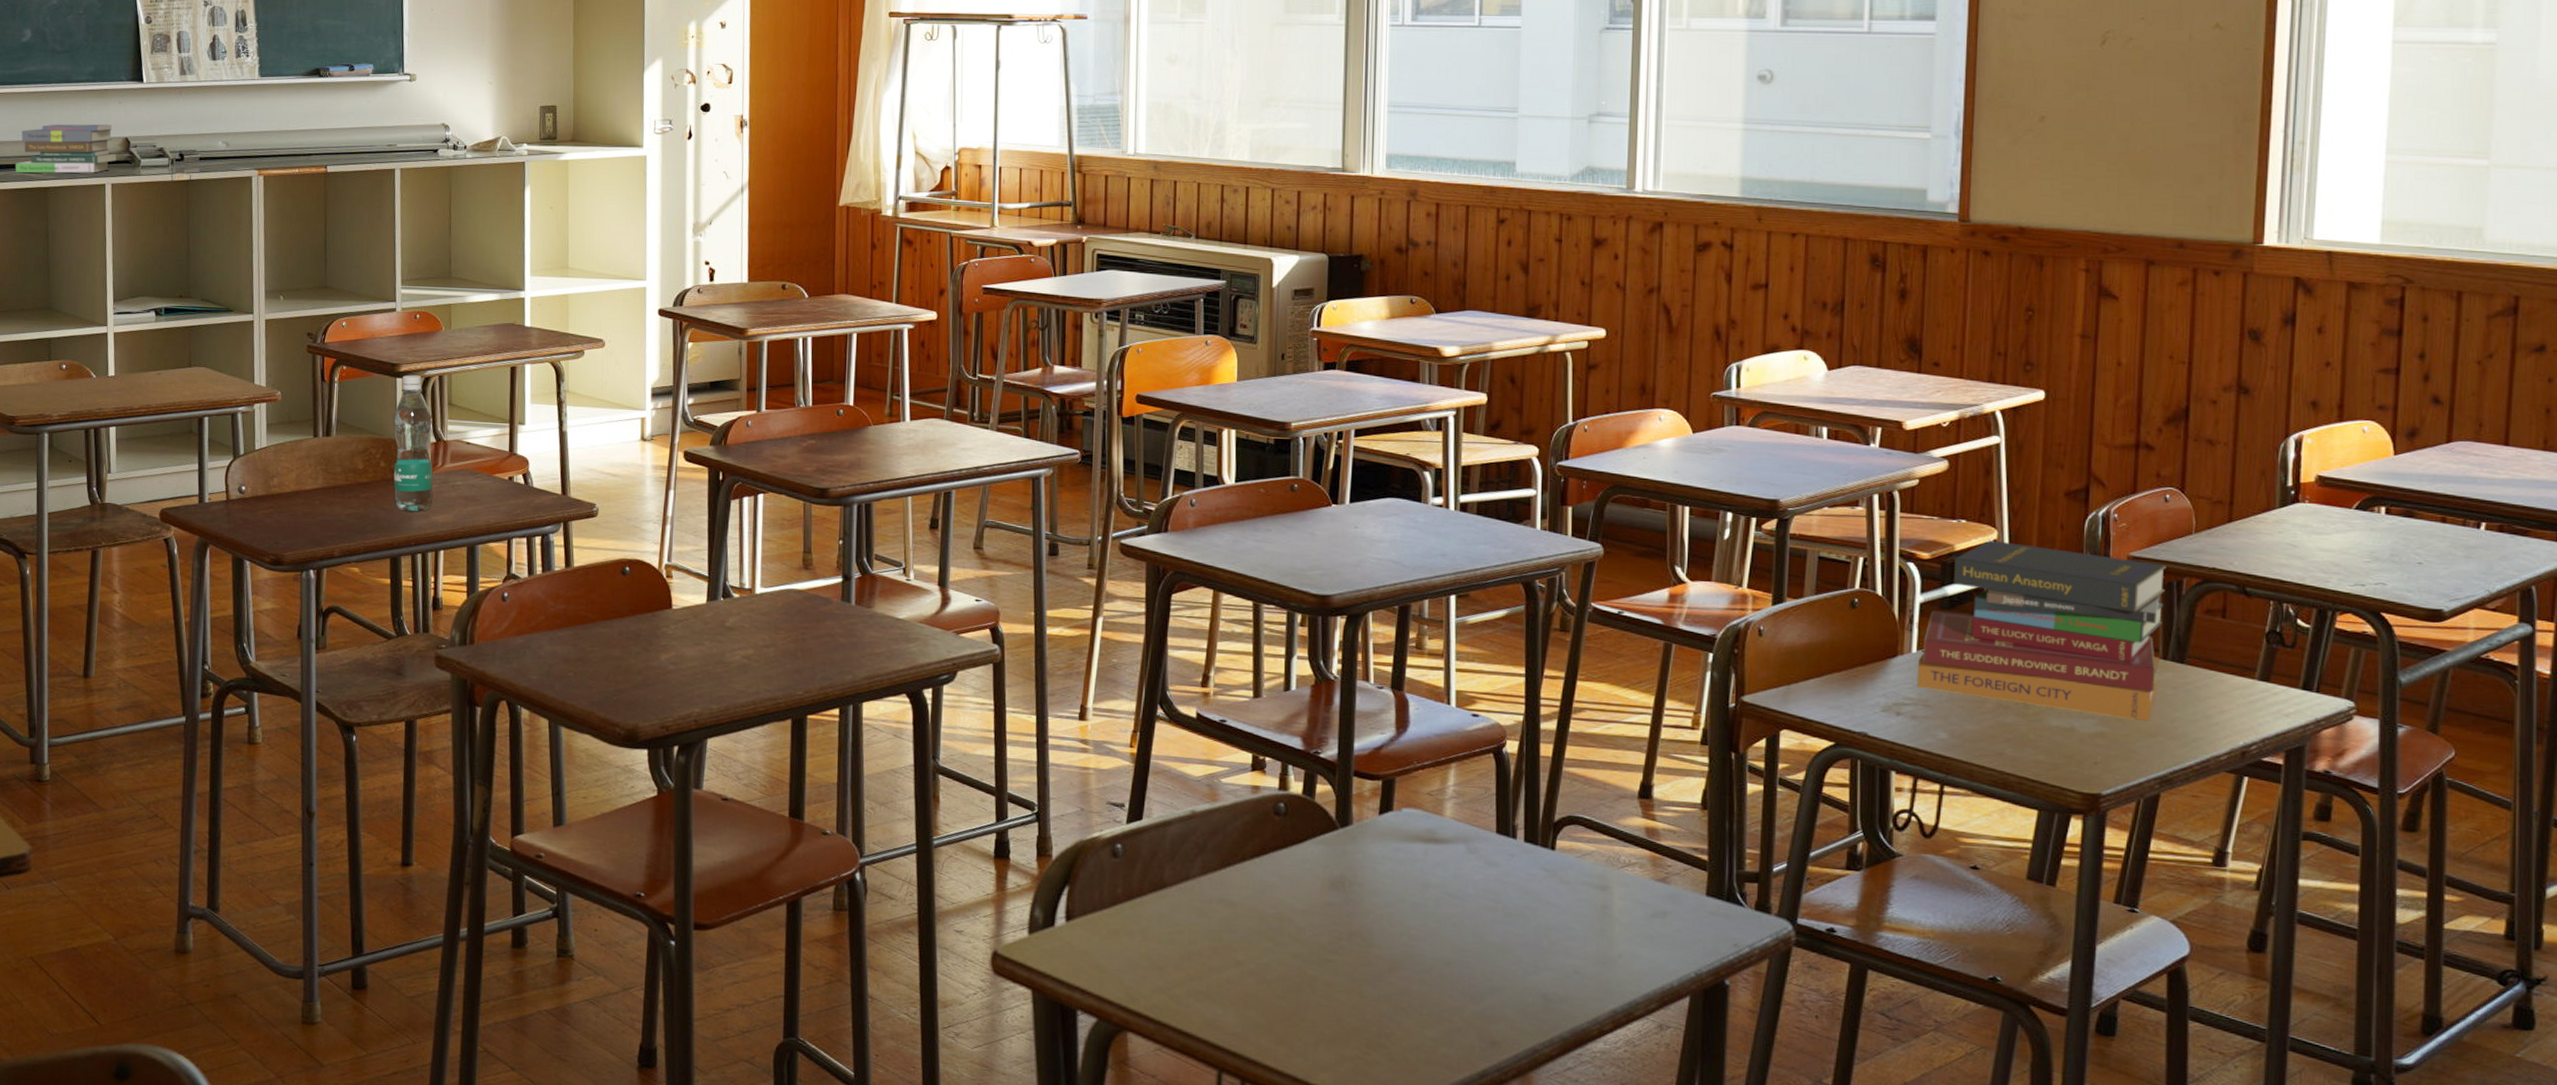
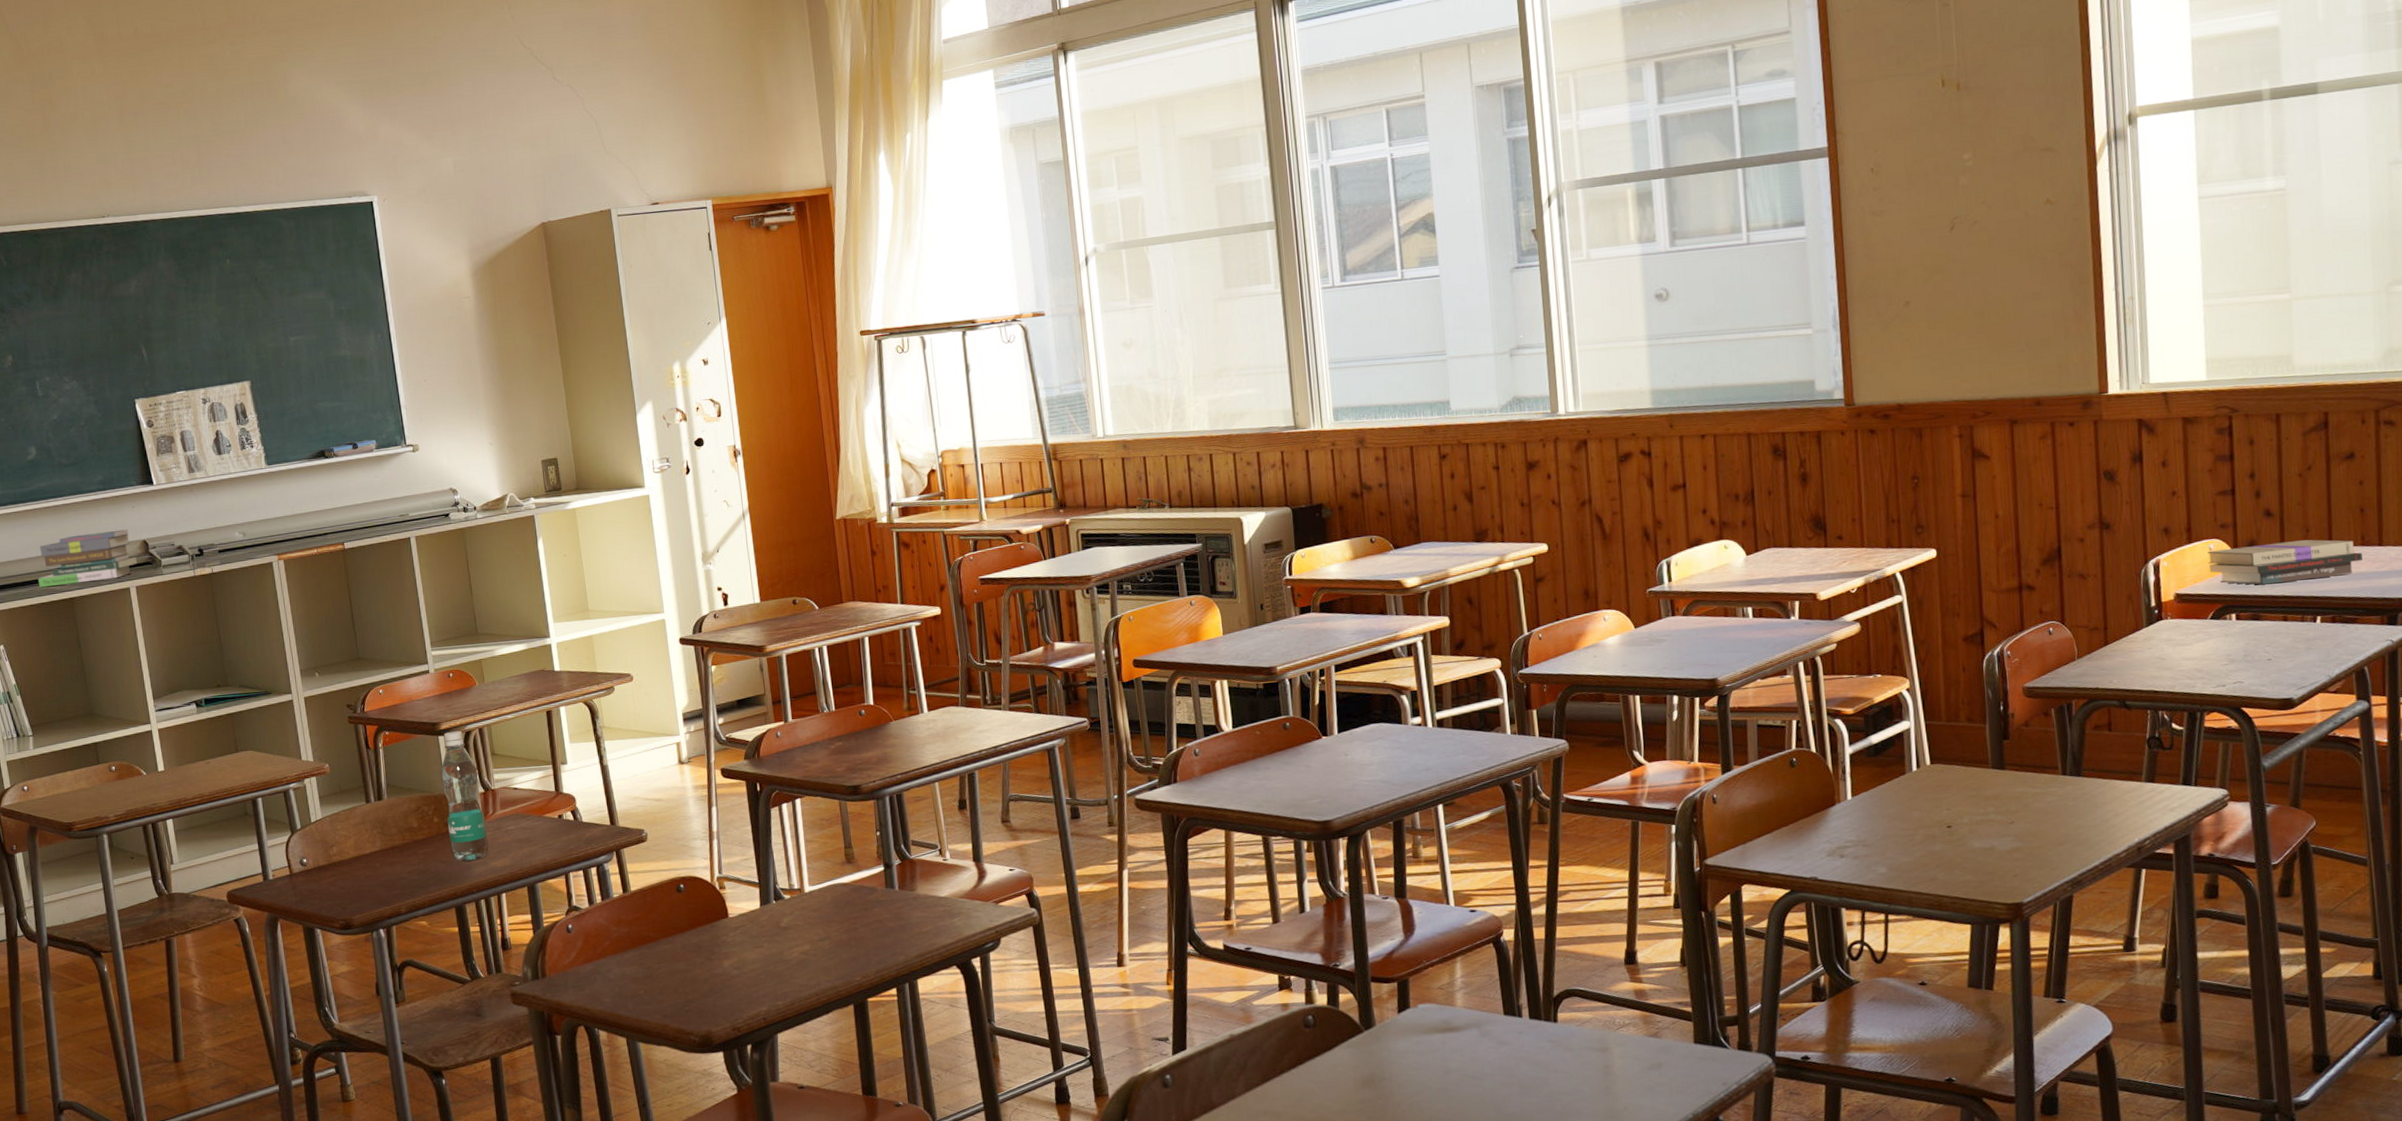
books: present [1917,540,2166,721] -> none [1853,689,2061,833]
books: none [2360,433,2543,481] -> present [2207,539,2363,585]

